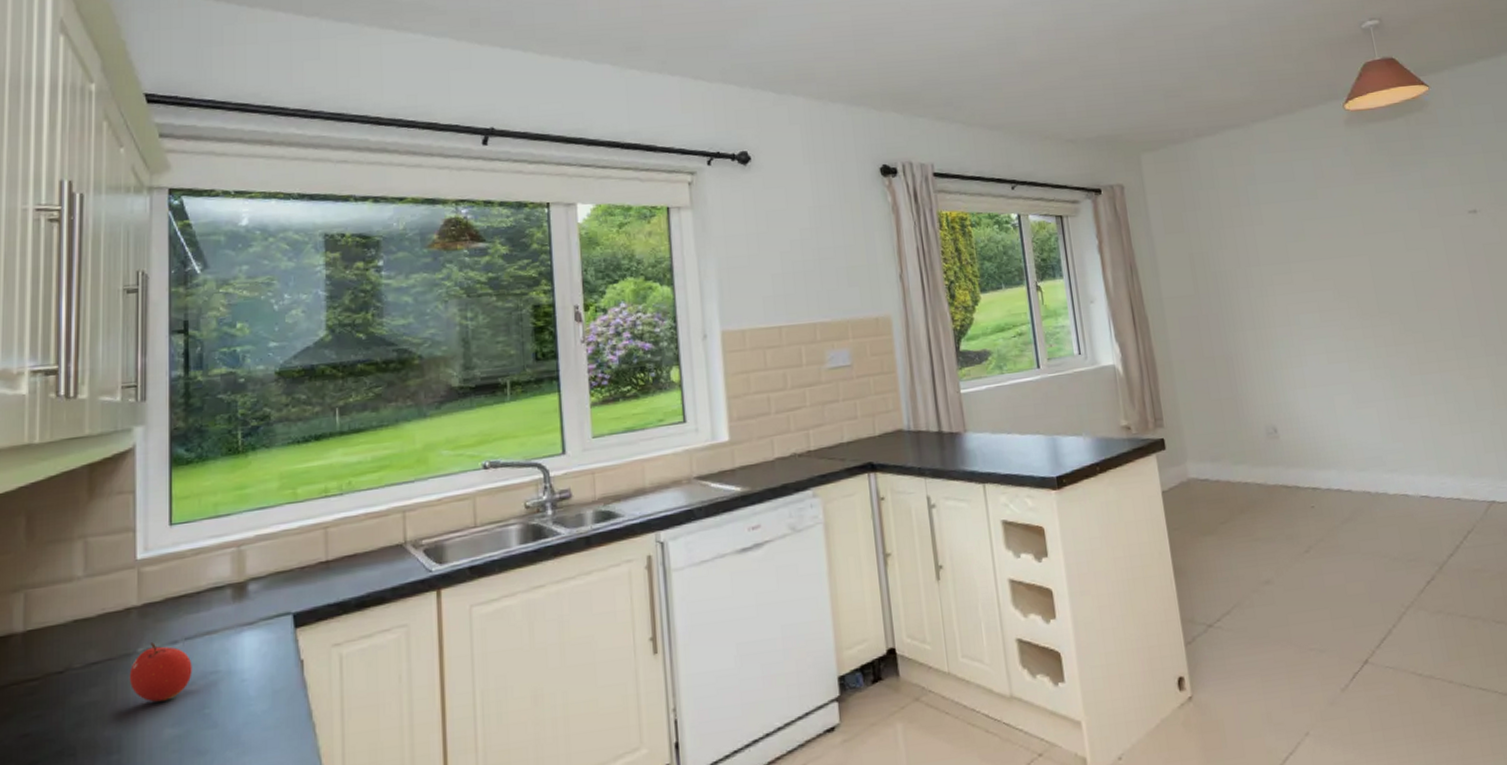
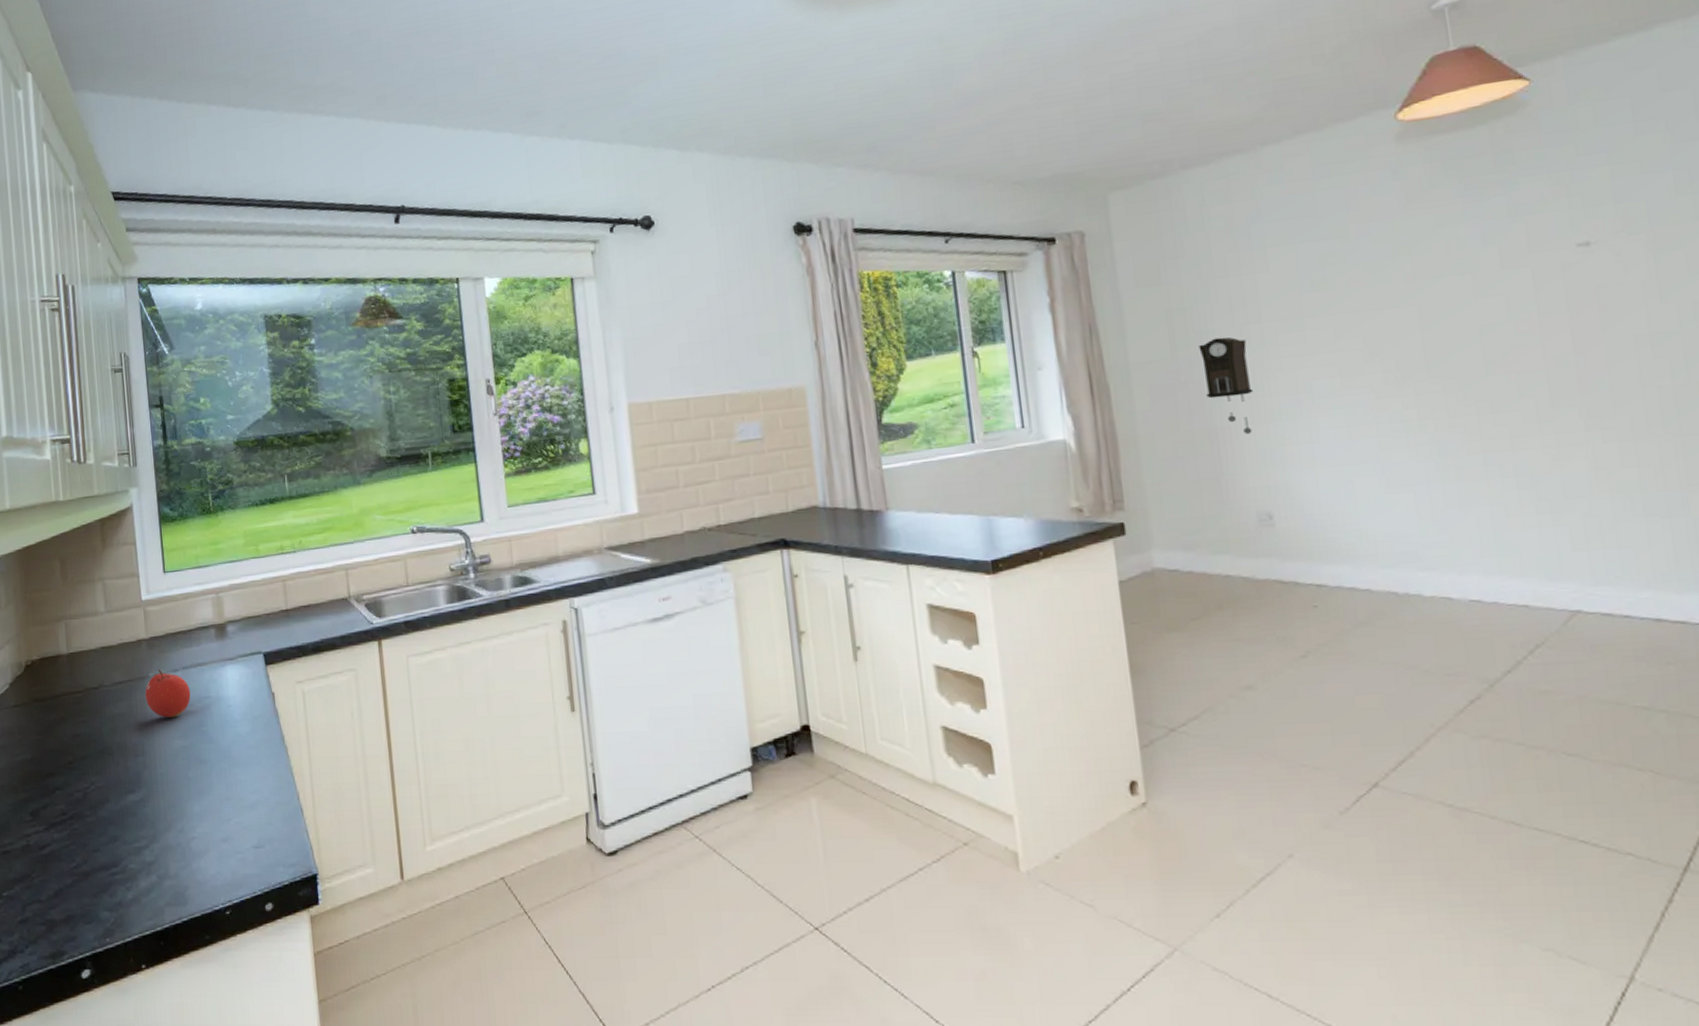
pendulum clock: none [1215,277,1258,360] -> present [1198,336,1253,434]

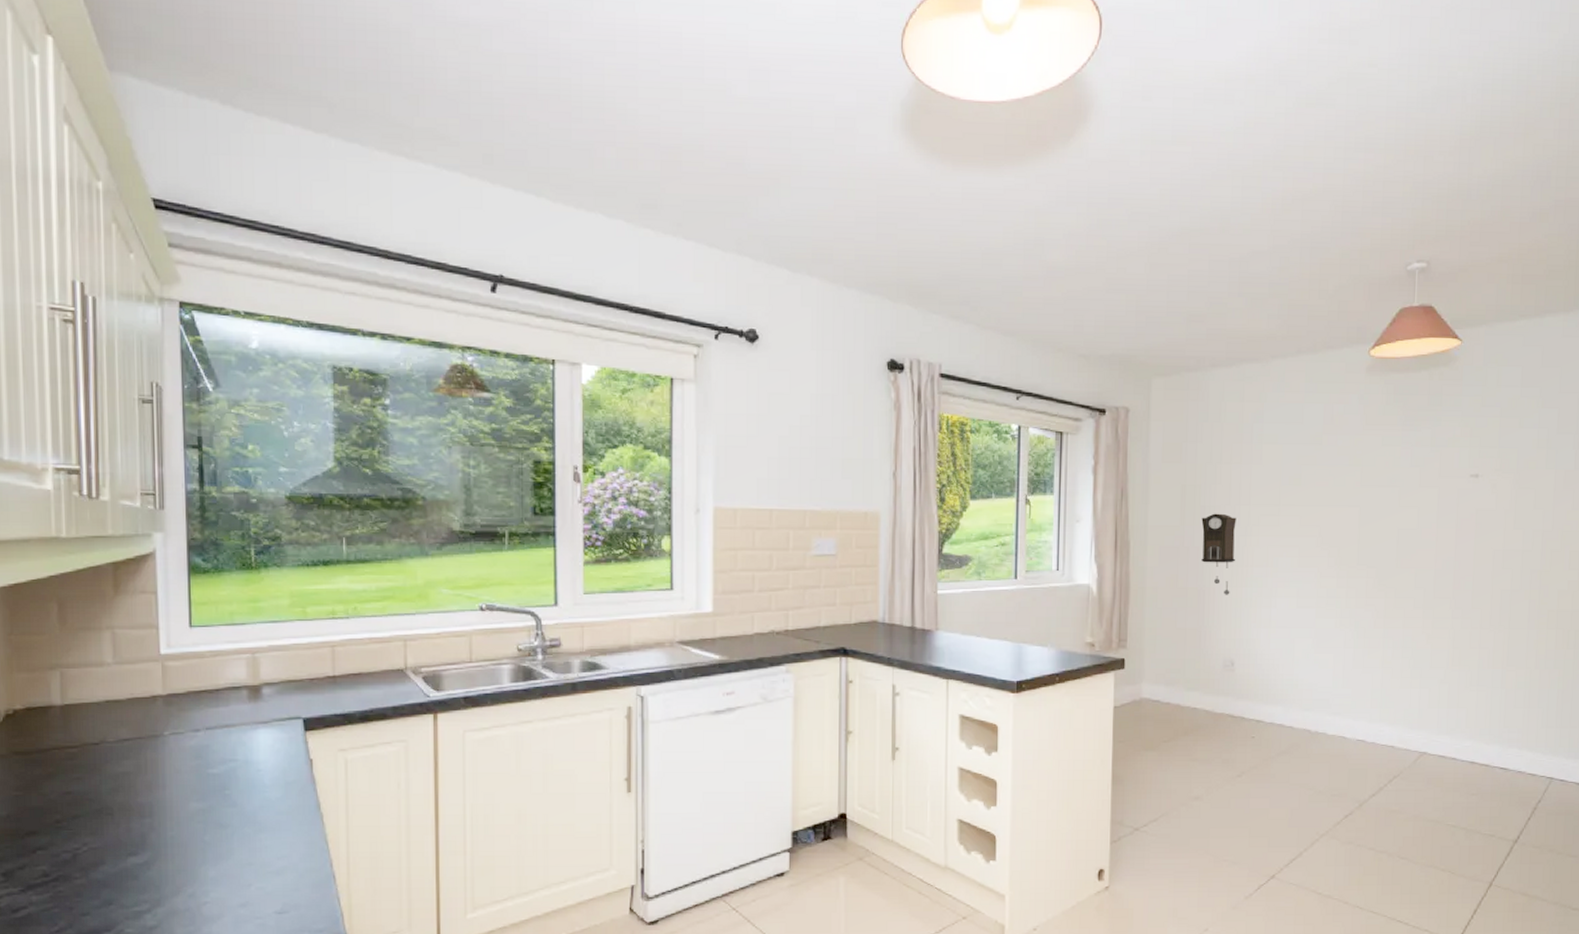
fruit: present [145,669,191,718] -> none [157,728,214,779]

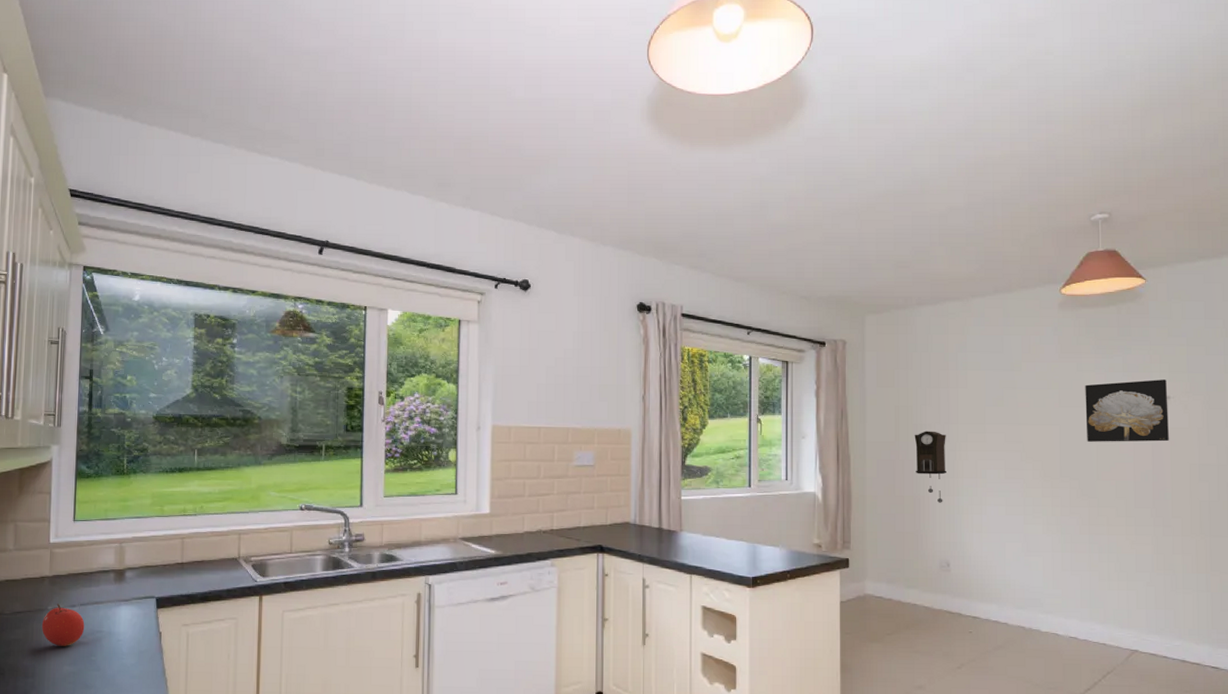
fruit: none [157,728,214,779] -> present [41,604,85,646]
wall art: none [1388,455,1477,526] -> present [1085,379,1169,442]

